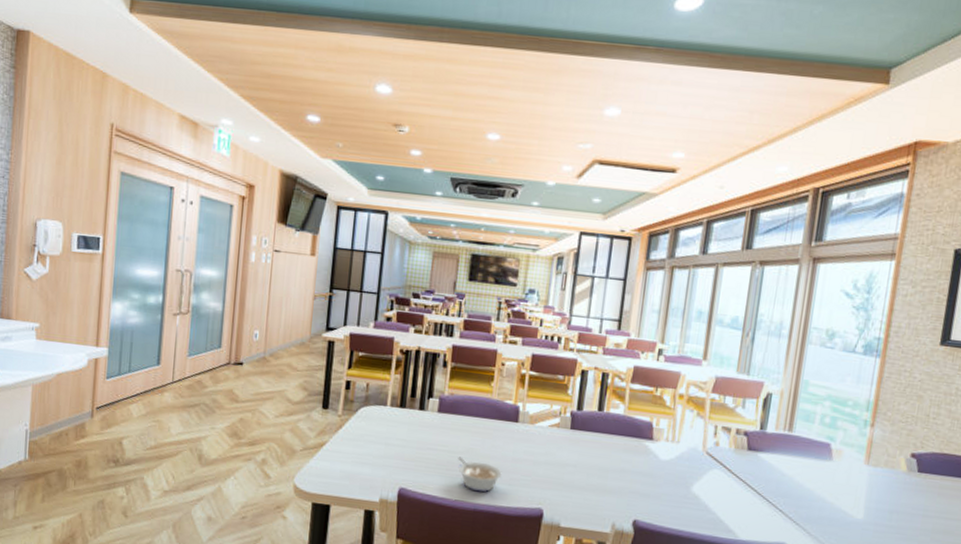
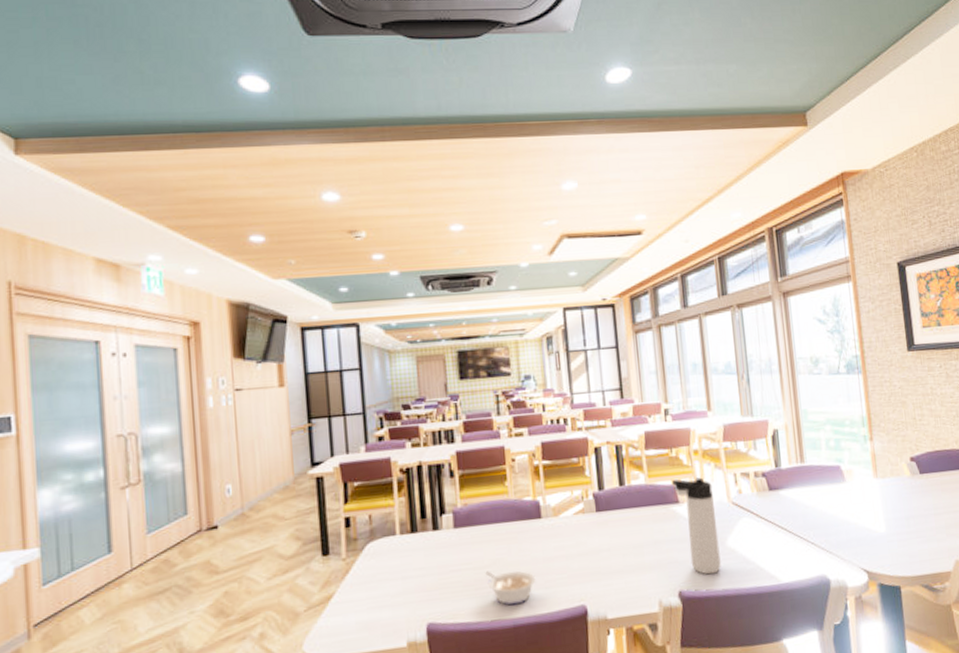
thermos bottle: none [650,417,690,514] -> present [672,477,721,575]

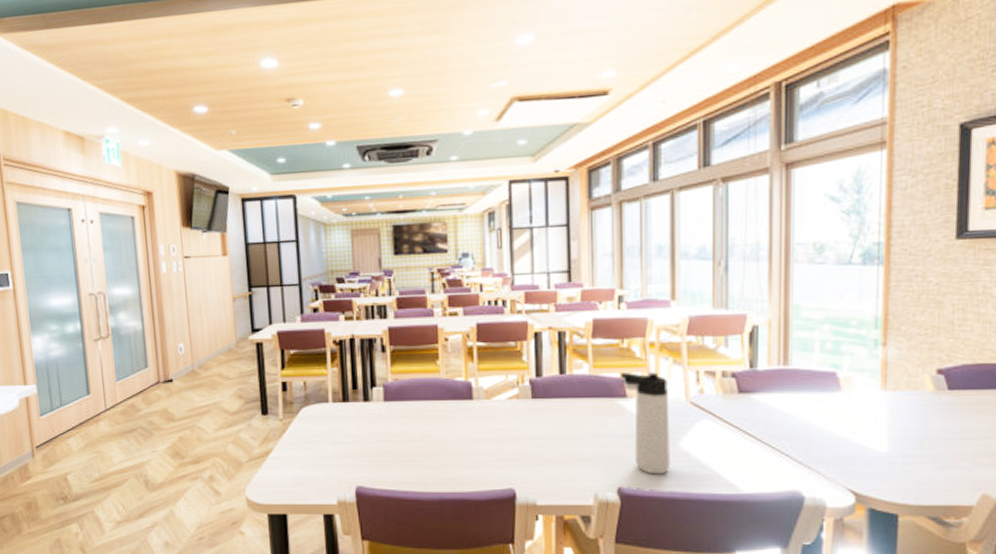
legume: present [485,571,536,606] -> none [413,445,464,480]

